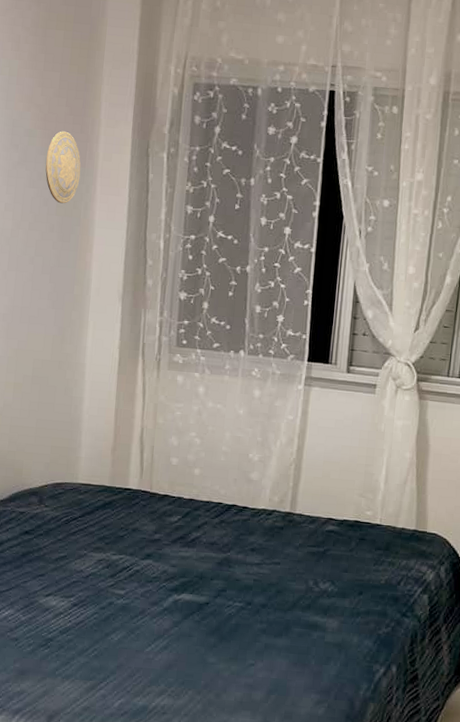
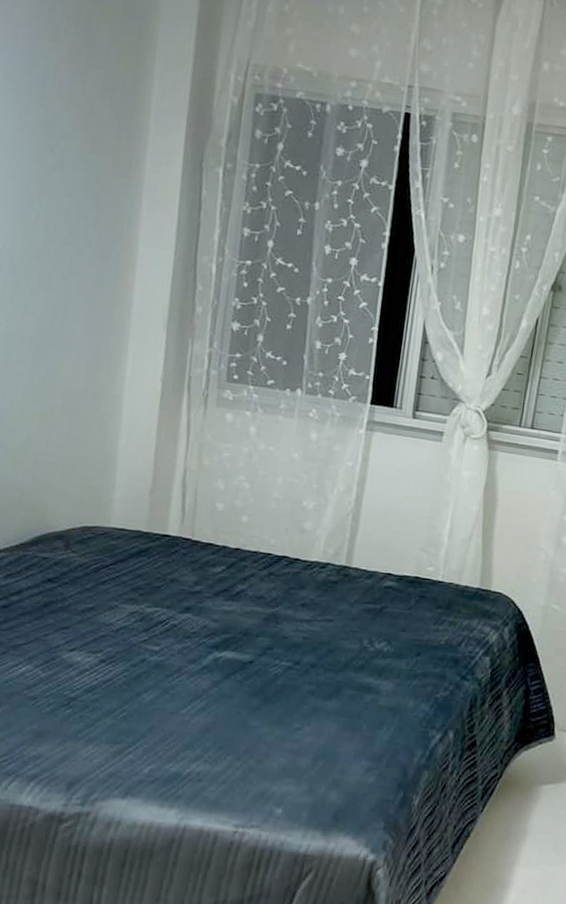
decorative plate: present [45,131,81,204] -> none [84,136,125,217]

